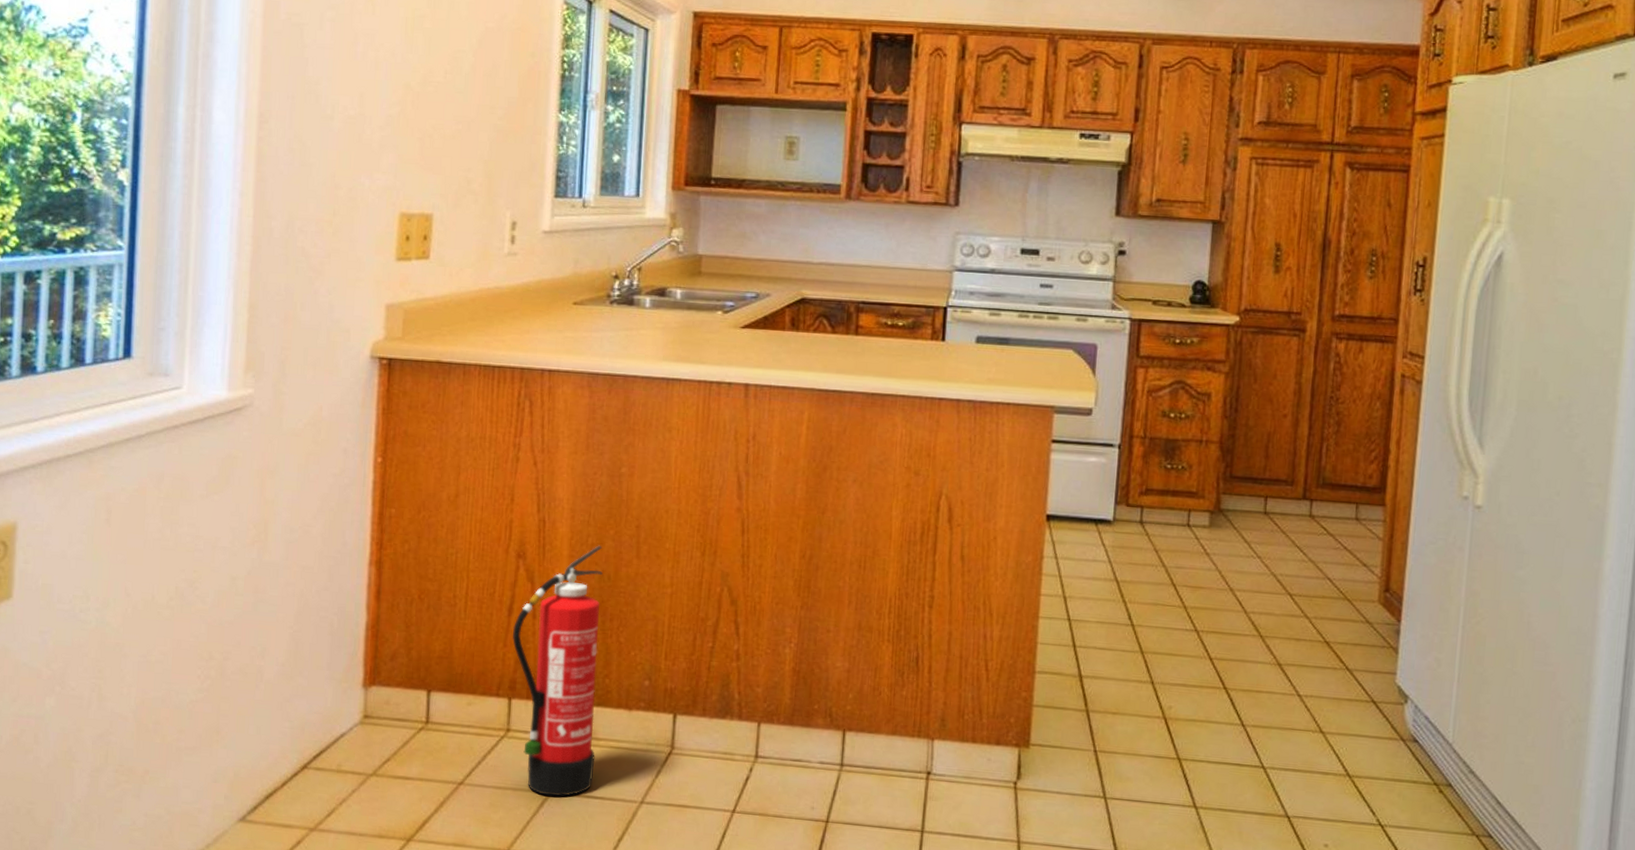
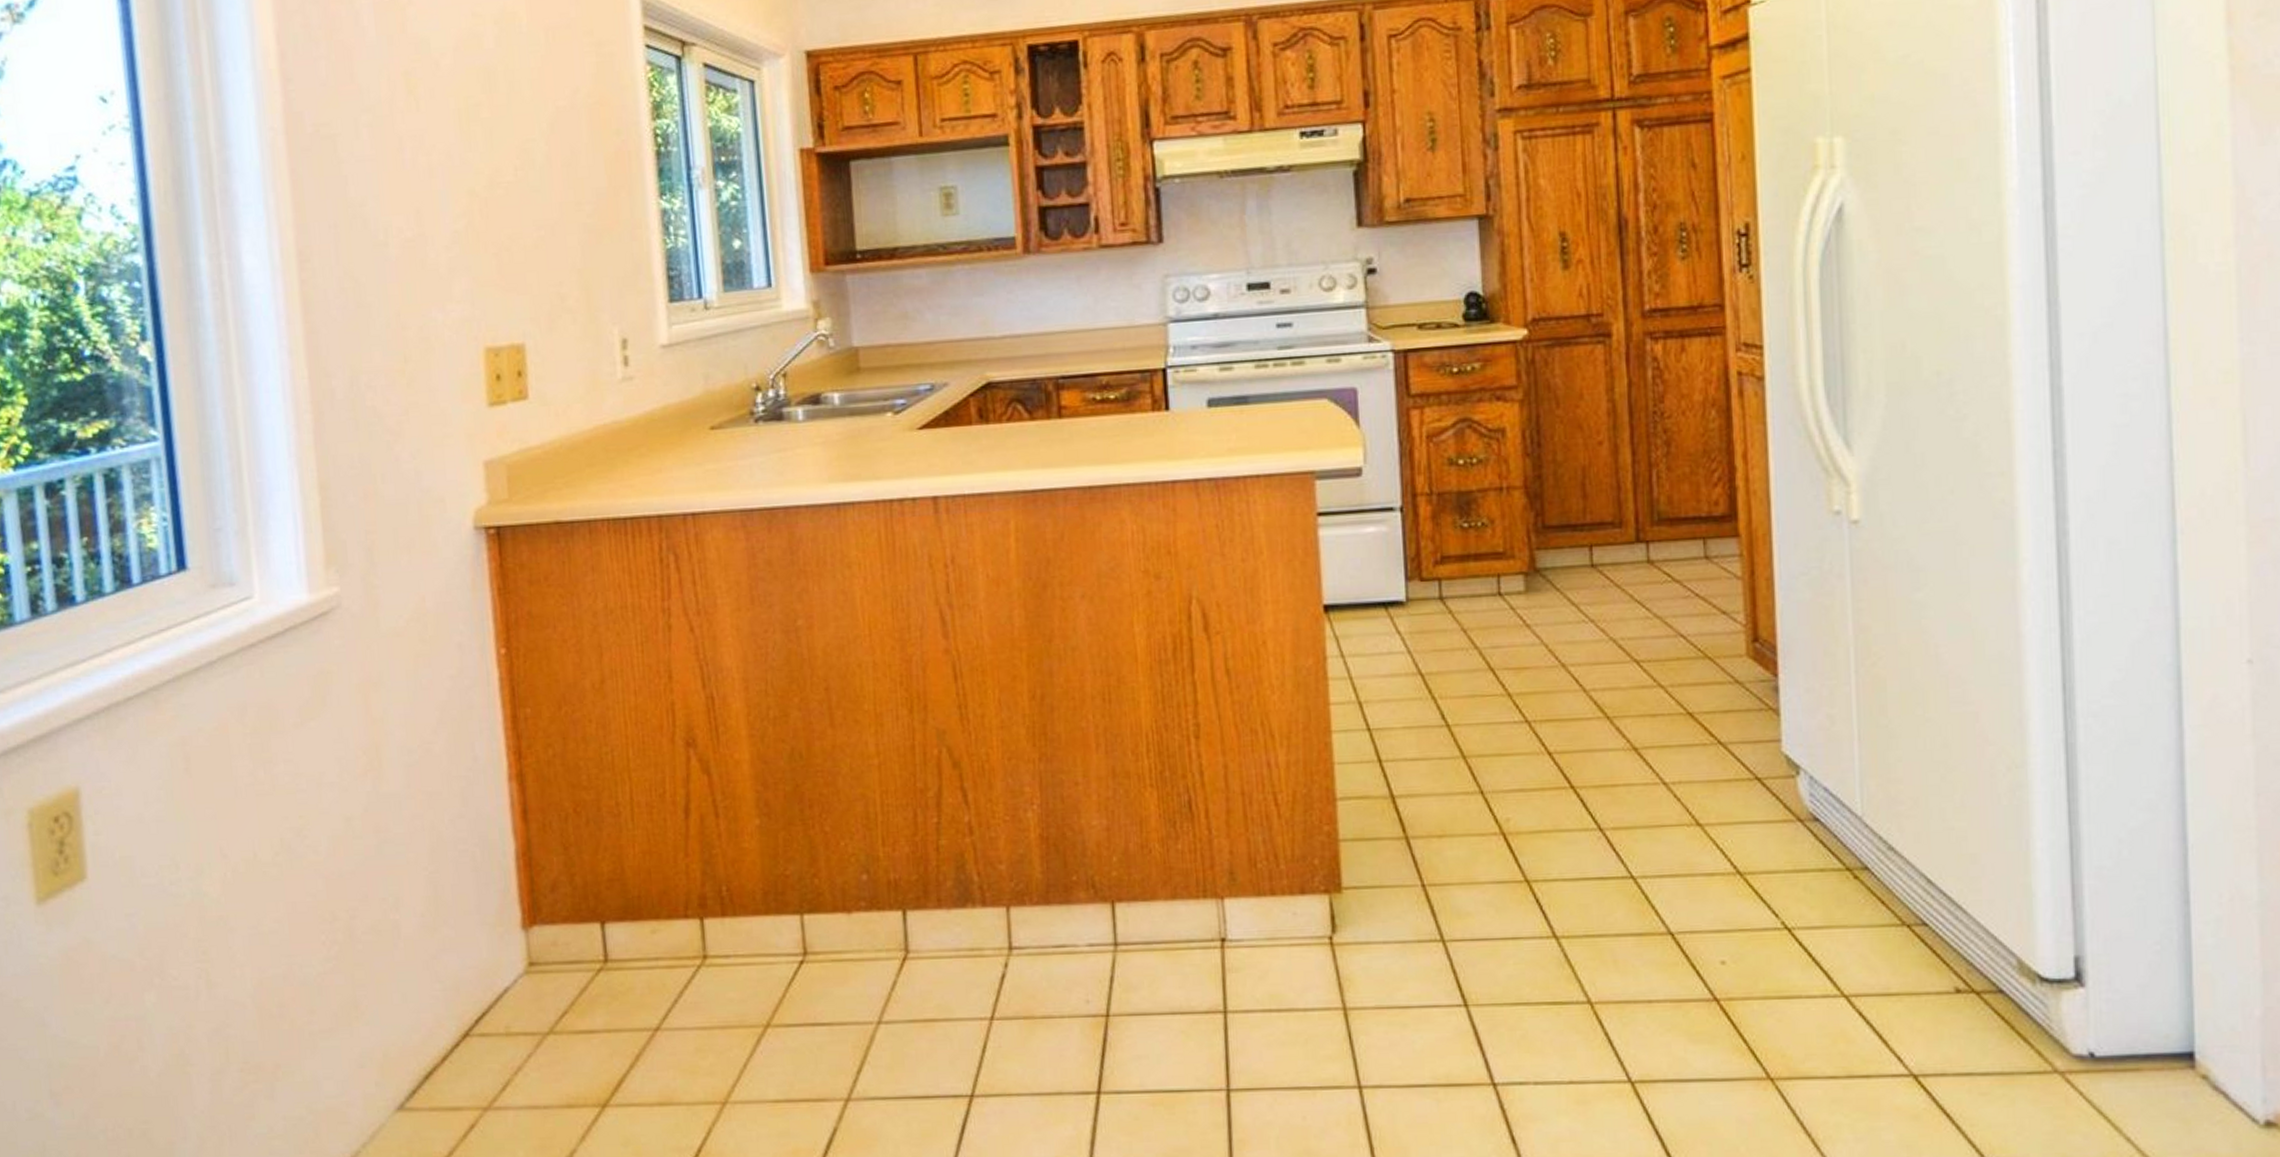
fire extinguisher: present [512,545,603,797] -> none [692,718,817,1030]

